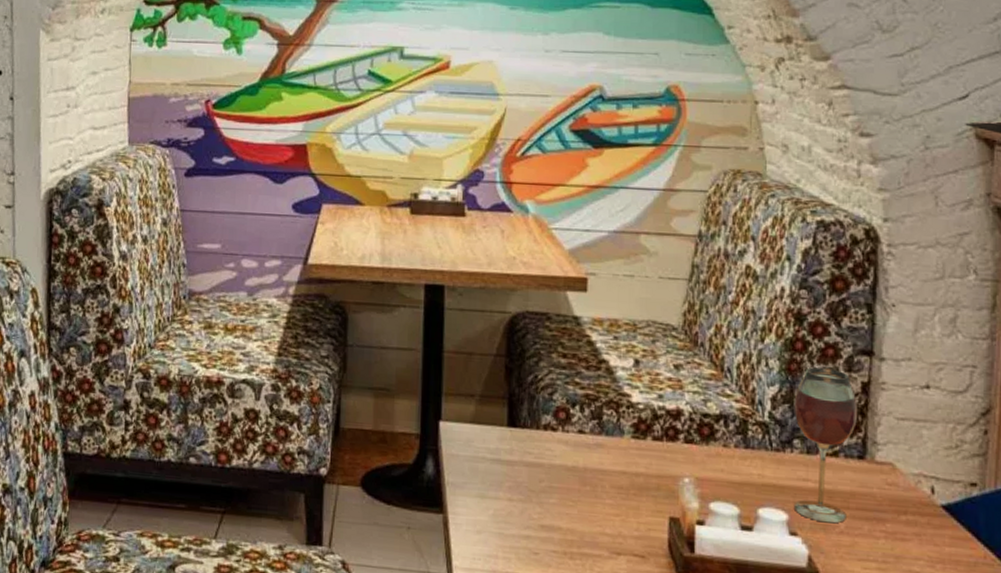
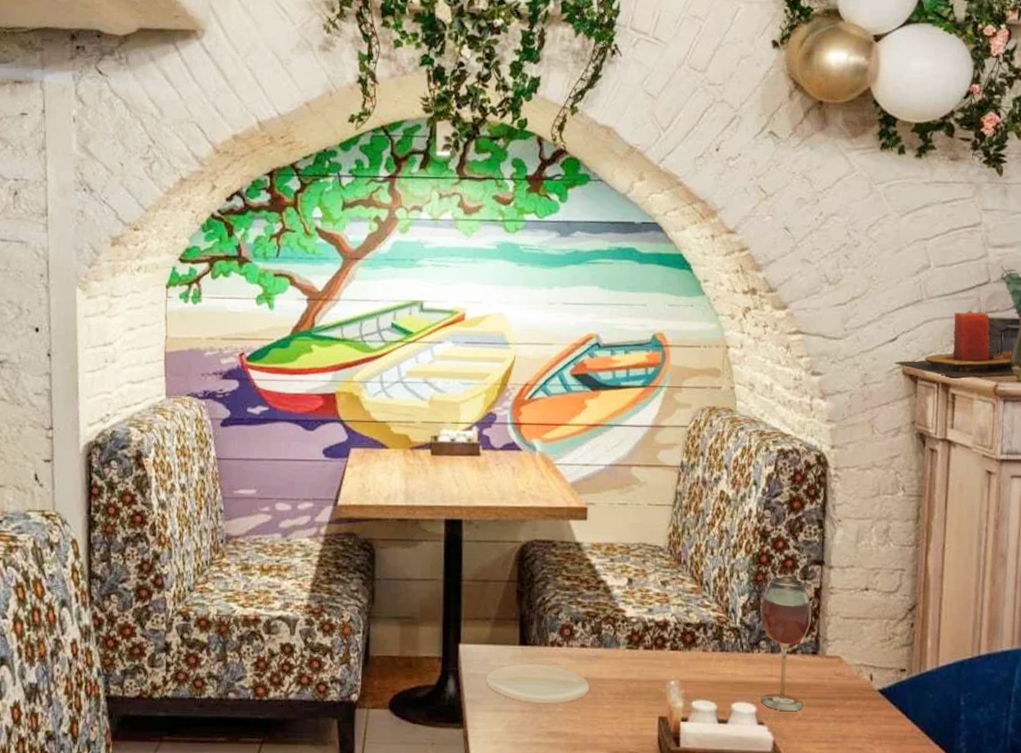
plate: none [469,447,588,495] -> present [486,664,590,705]

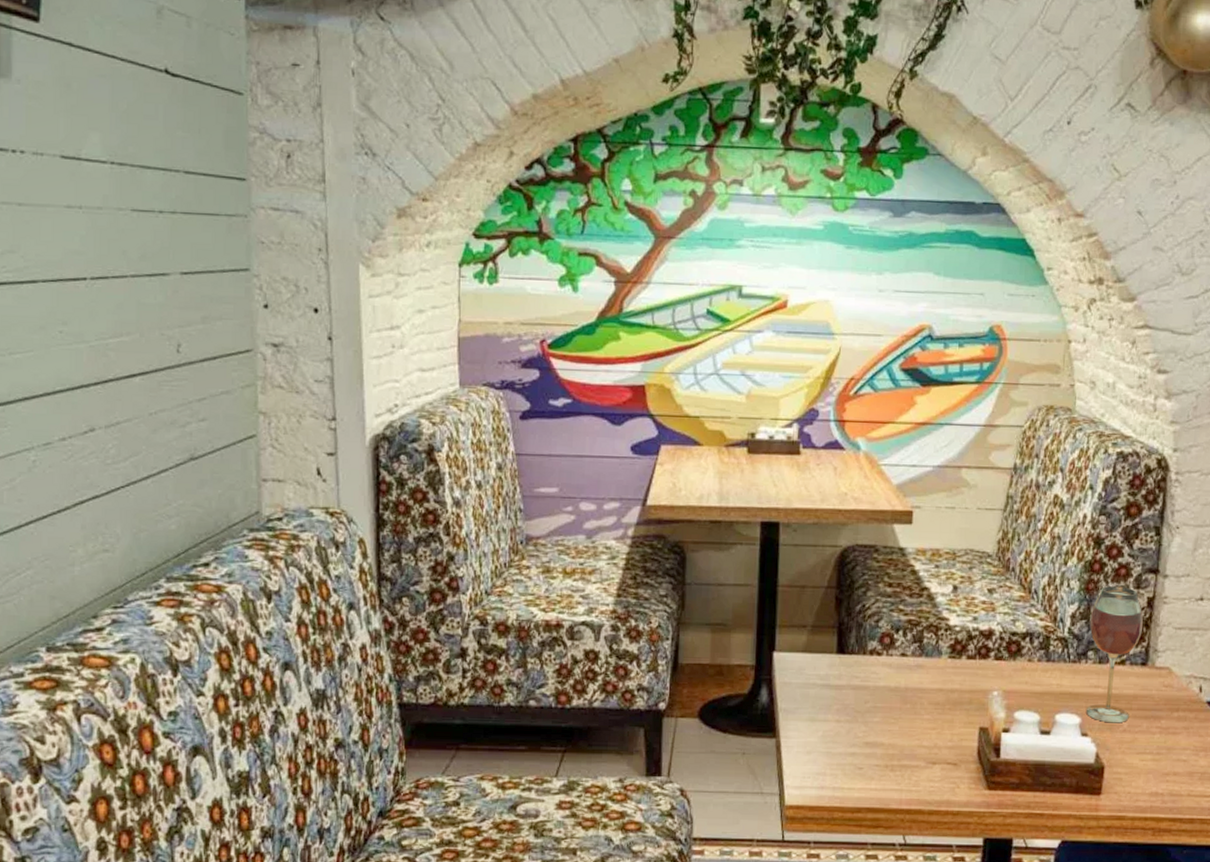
plate: present [486,664,590,705] -> none [801,673,909,715]

